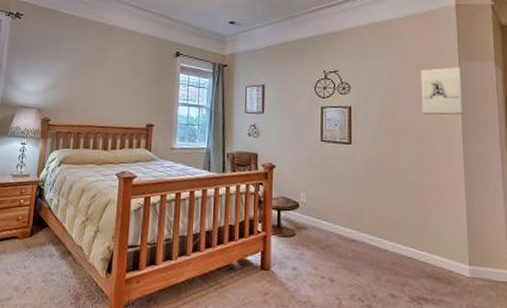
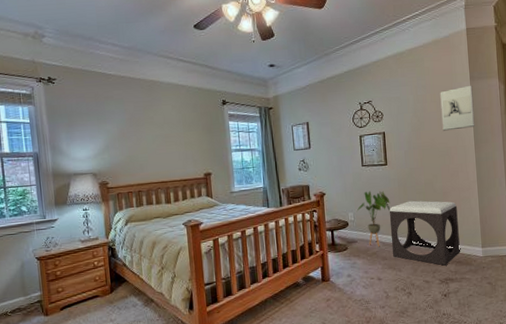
house plant: none [310,170,352,240] -> present [356,191,391,247]
footstool: none [349,190,439,279] -> present [389,200,460,266]

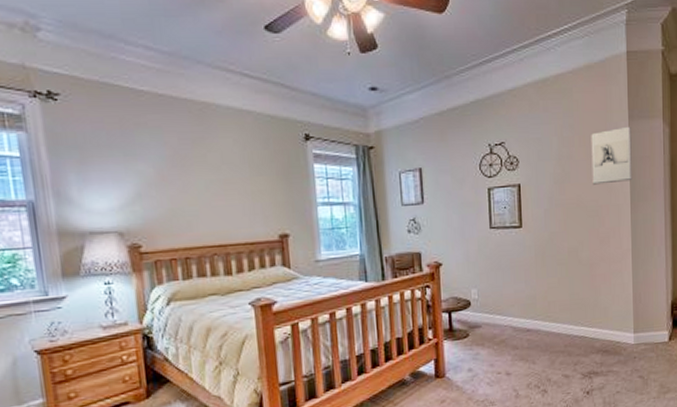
house plant: present [356,191,391,247] -> none [481,261,525,334]
footstool: present [389,200,460,266] -> none [522,273,608,356]

